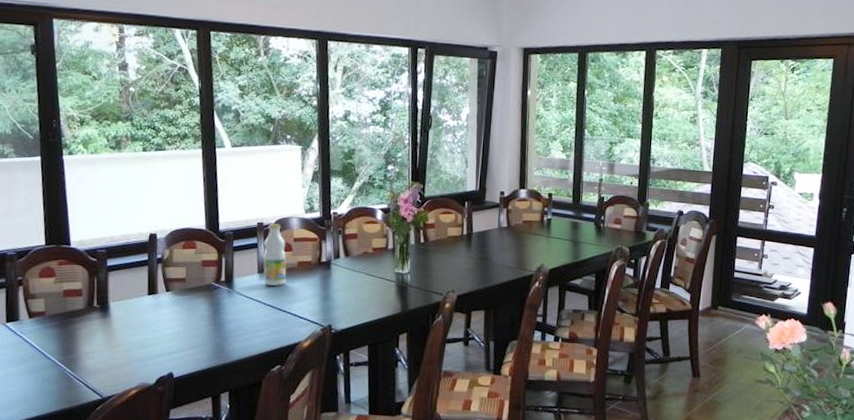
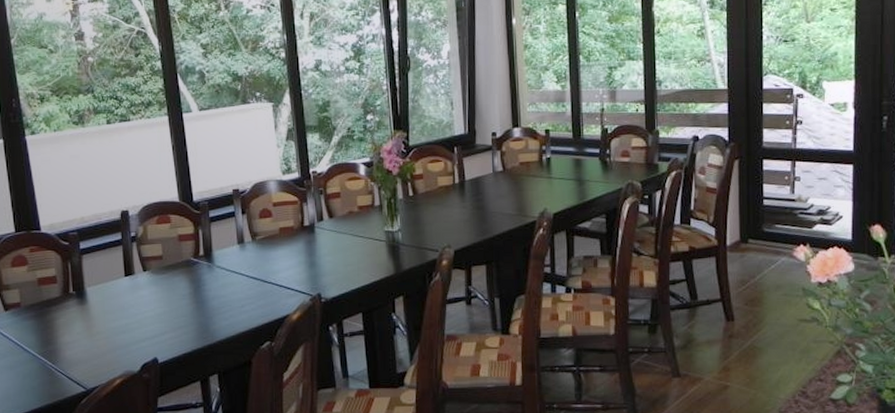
bottle: present [263,223,287,286] -> none [242,189,269,256]

